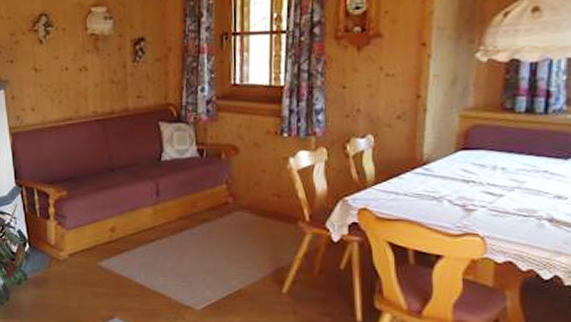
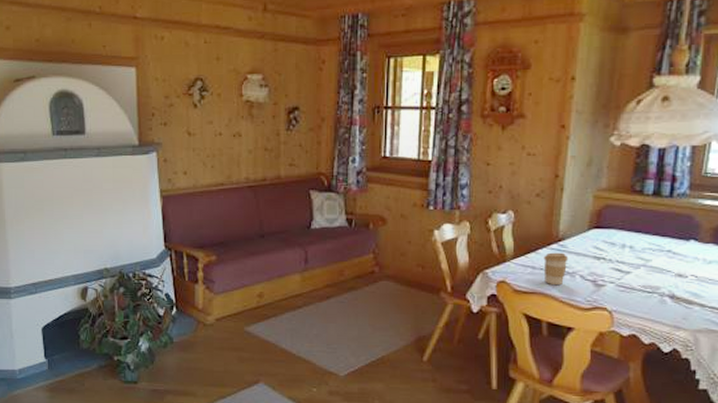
coffee cup: none [407,176,435,212] -> present [544,252,568,286]

